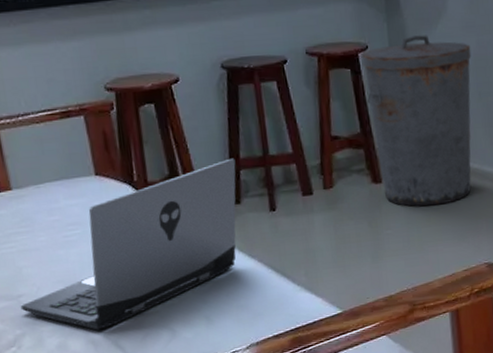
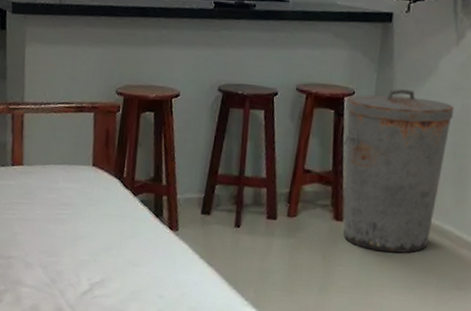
laptop: present [20,158,236,330] -> none [9,172,214,302]

